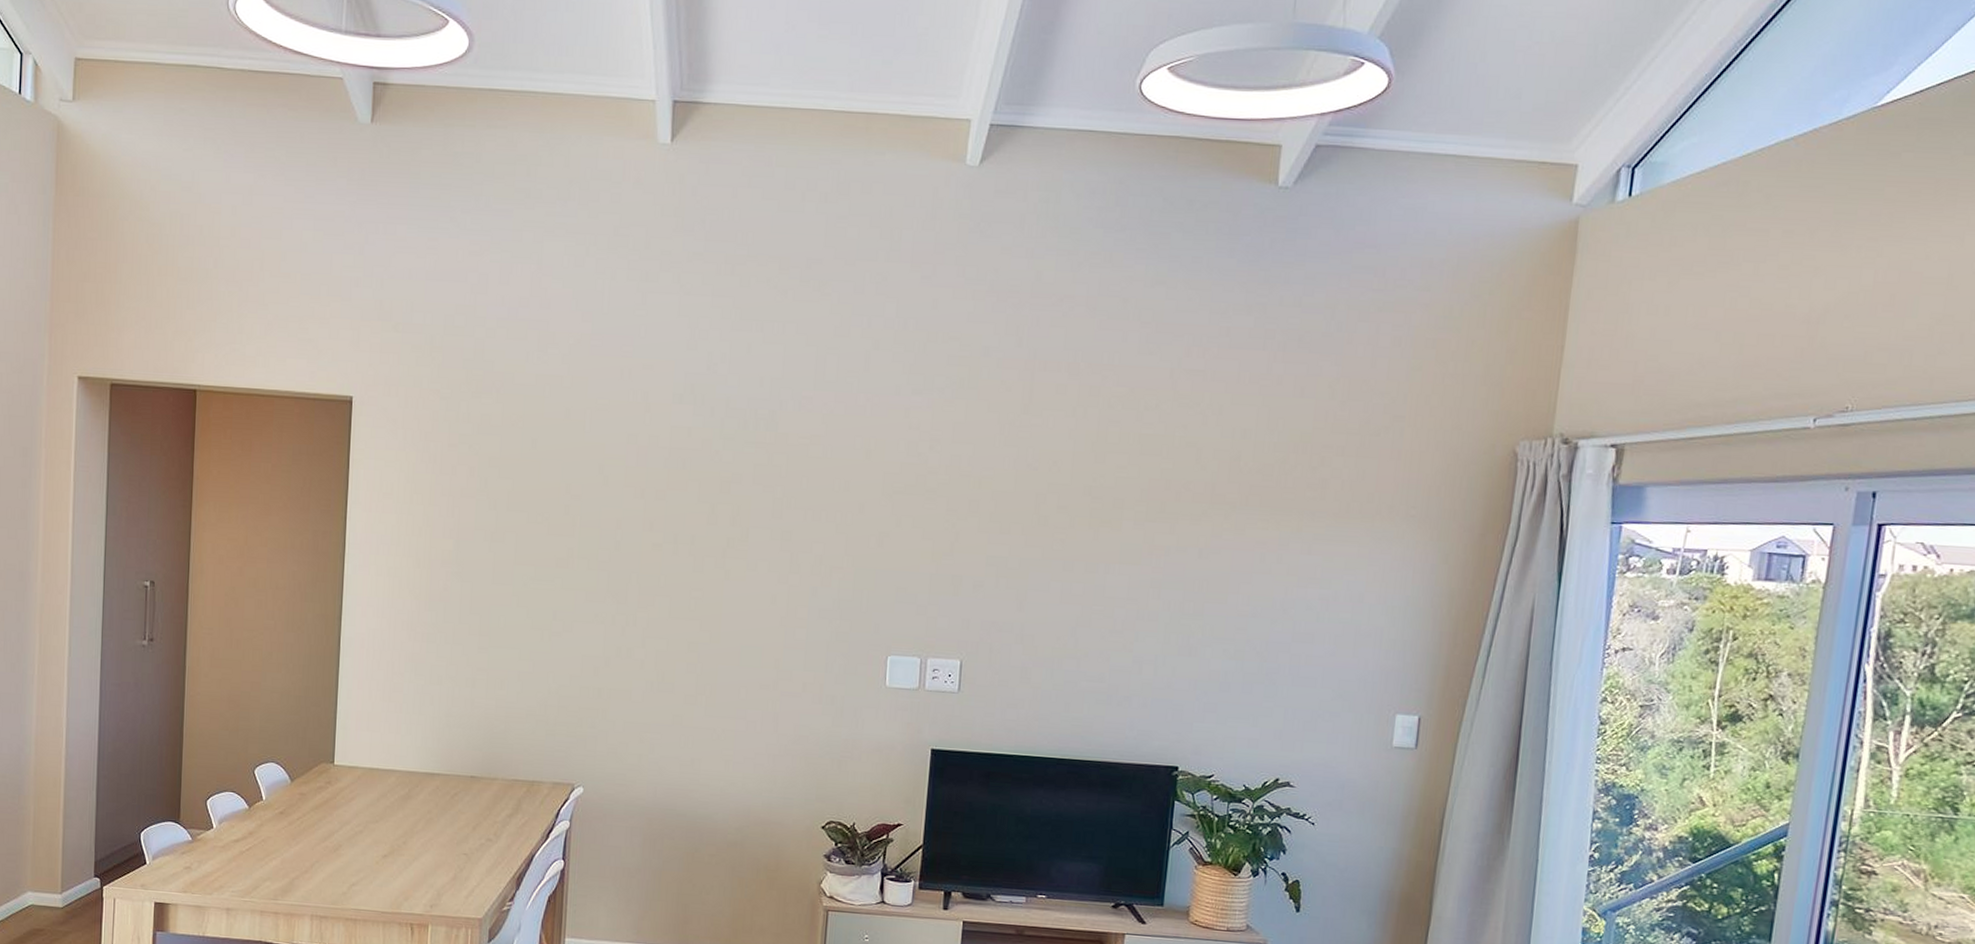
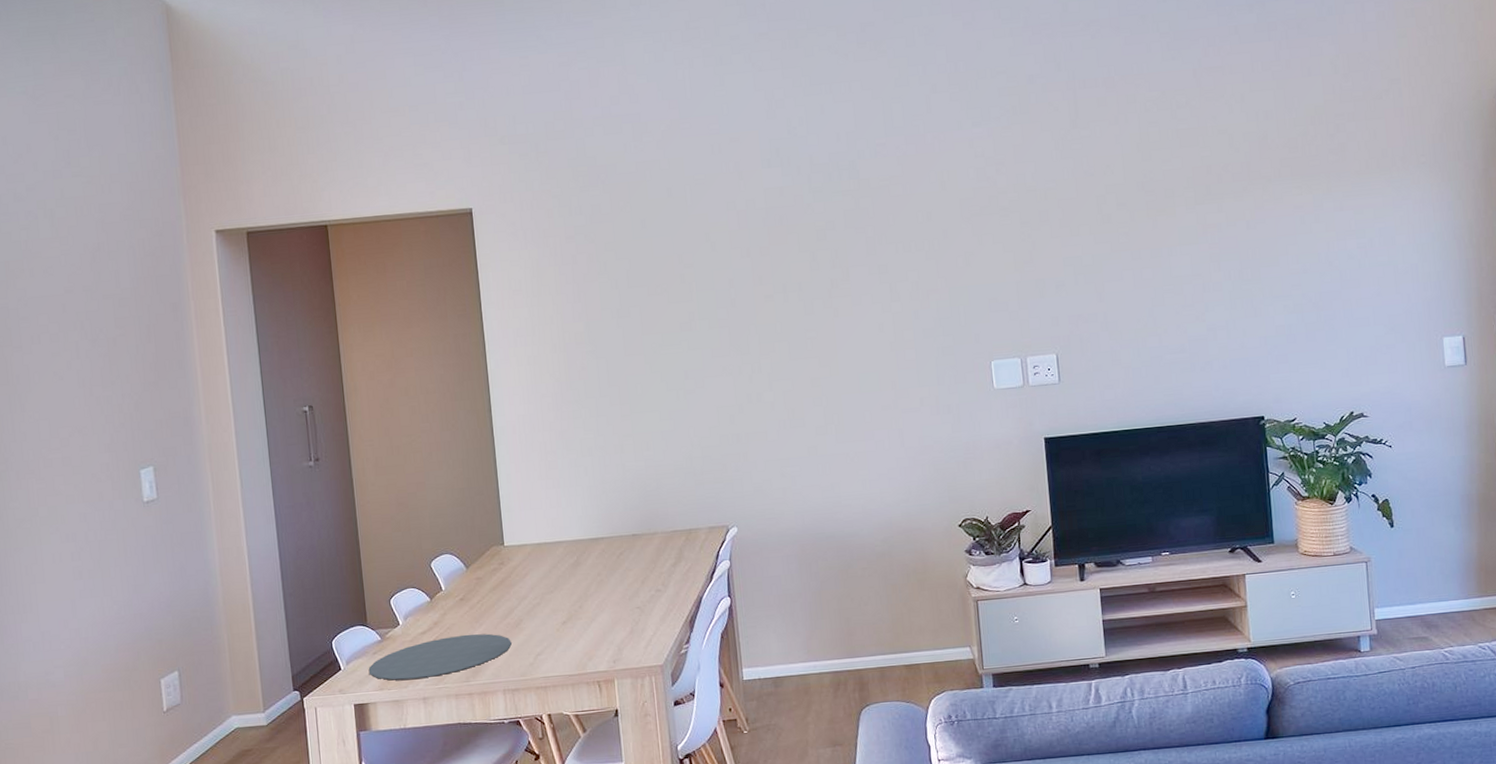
placemat: none [175,849,327,889] -> present [369,633,512,681]

